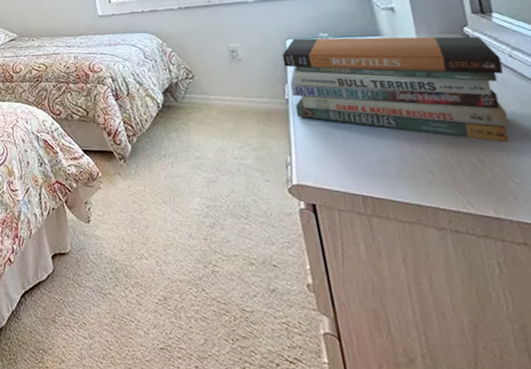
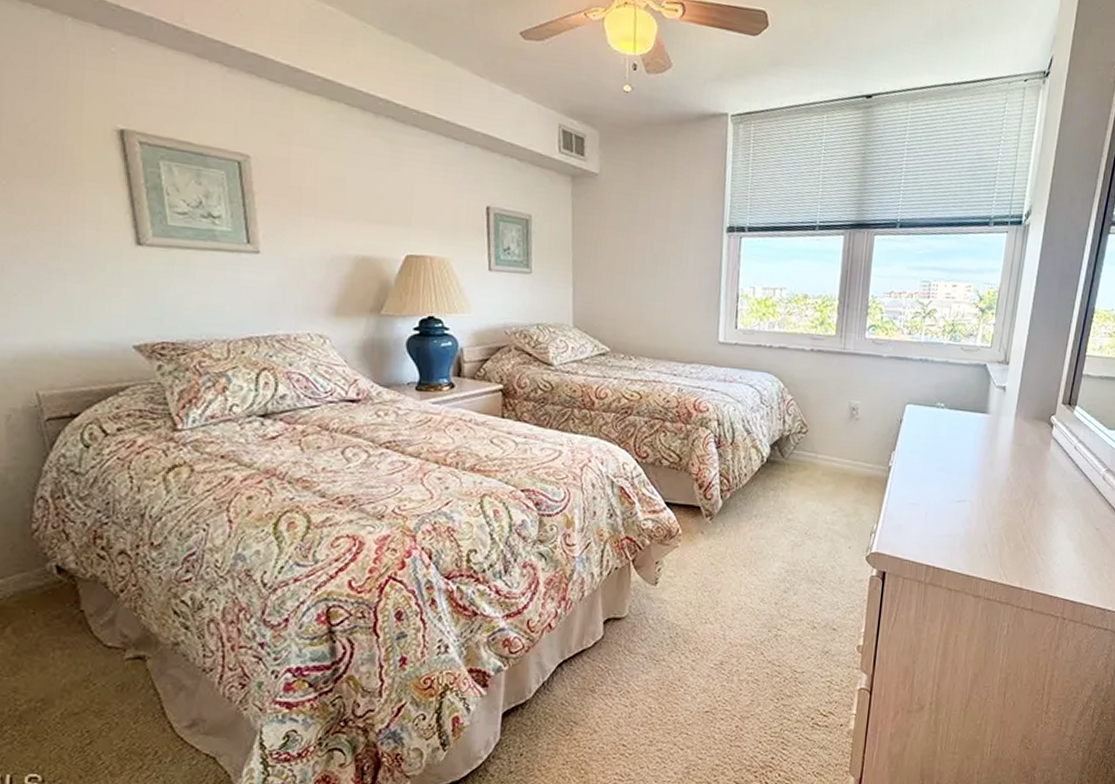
book stack: present [281,36,509,142] -> none [894,404,1068,524]

